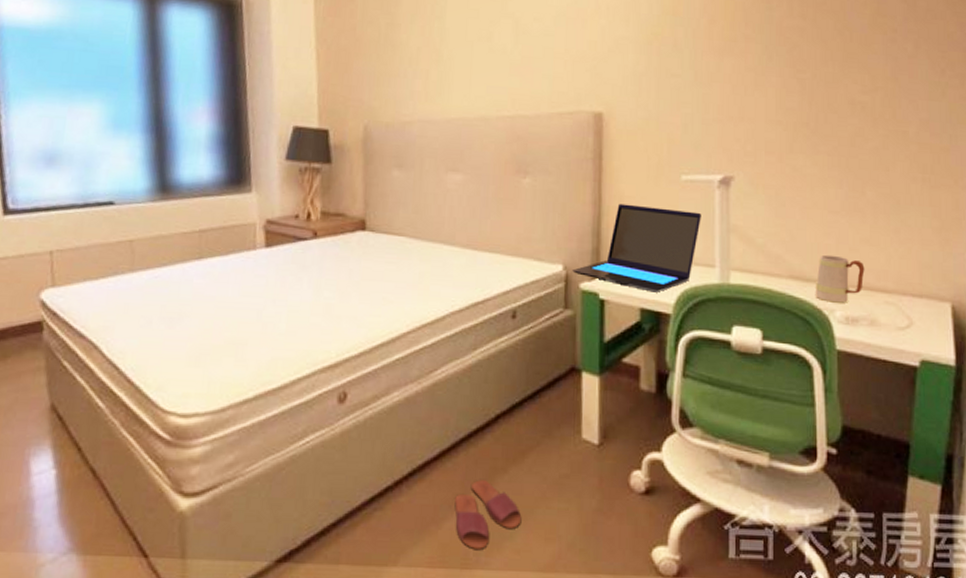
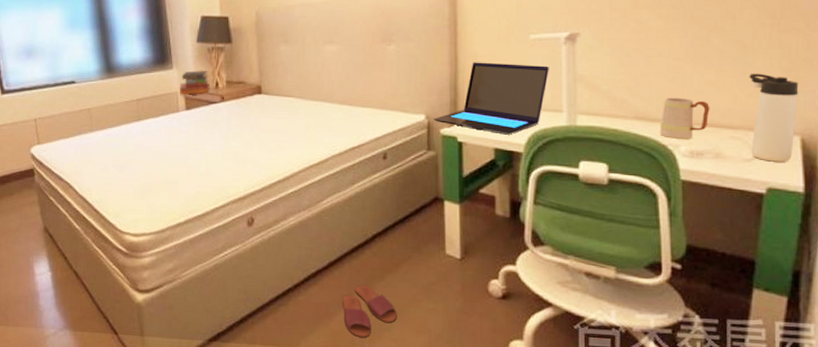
books: none [257,195,299,229] -> present [179,70,210,96]
thermos bottle: none [902,231,949,332] -> present [749,73,799,162]

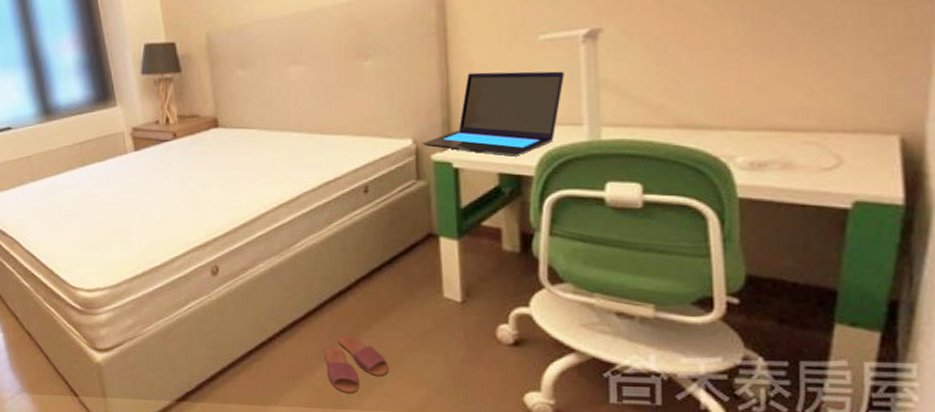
books: present [179,70,210,96] -> none [125,105,160,136]
mug: present [659,97,710,139] -> none [708,97,776,149]
thermos bottle: present [749,73,799,162] -> none [829,60,898,169]

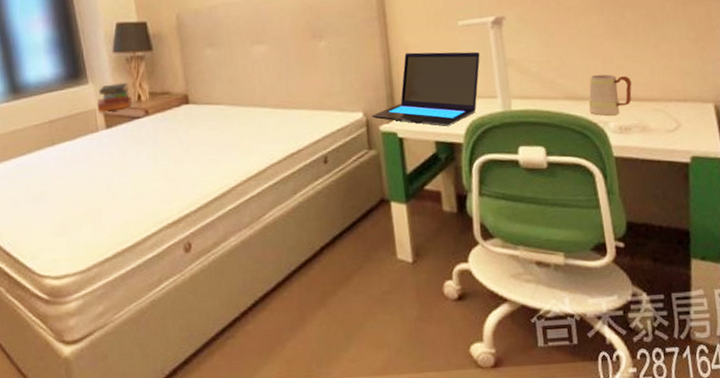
books: none [125,105,160,136] -> present [97,82,132,113]
slippers: present [324,335,389,393] -> none [294,303,354,362]
mug: none [708,97,776,149] -> present [588,74,632,116]

